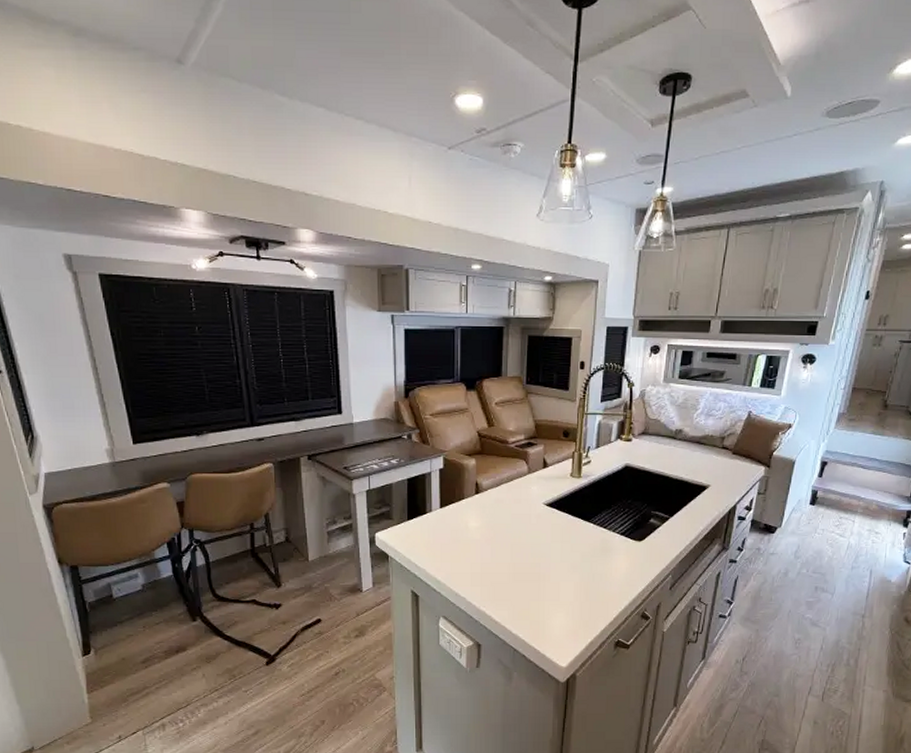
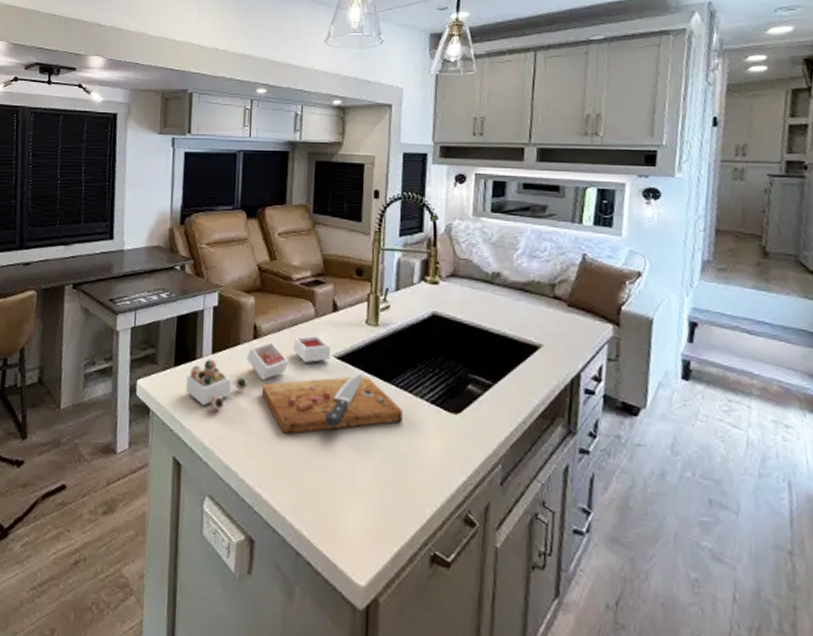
cutting board: none [419,487,598,566] -> present [186,335,402,435]

